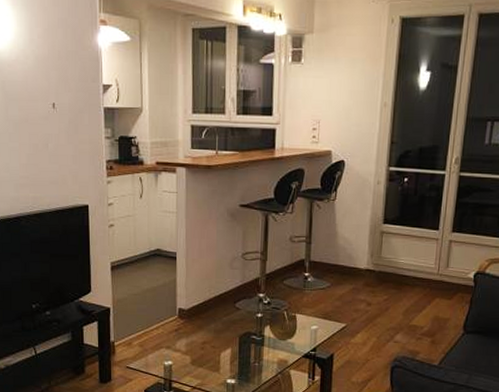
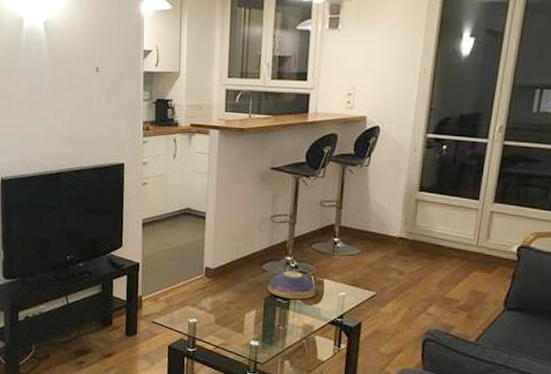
decorative bowl: none [242,307,289,335] -> present [267,270,316,300]

